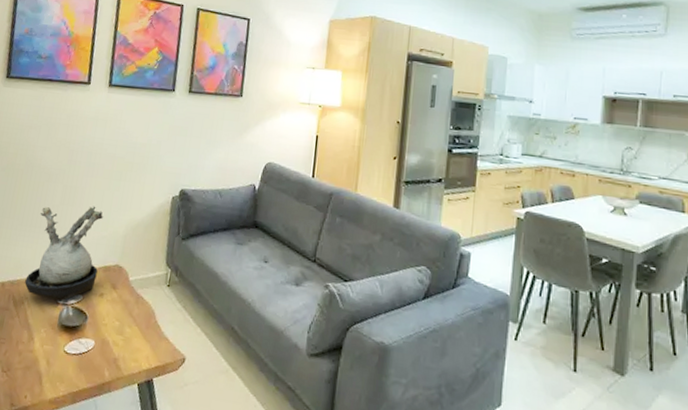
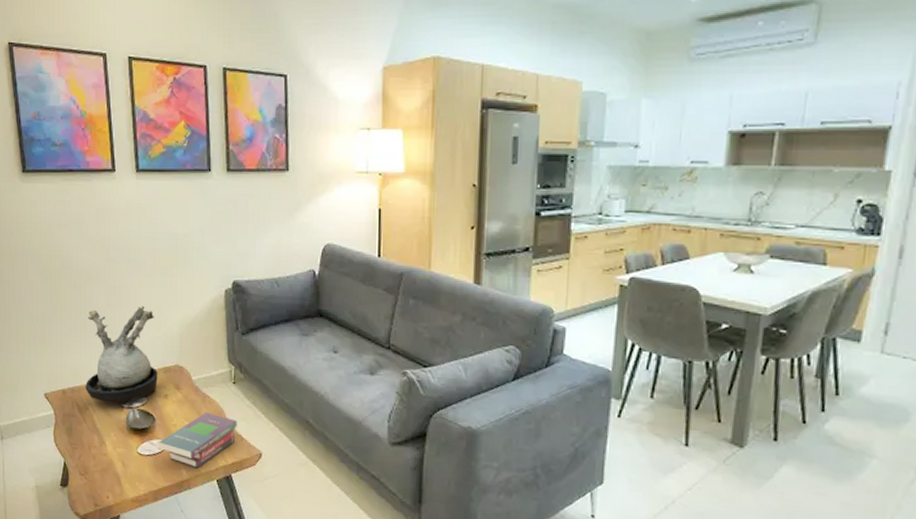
books: none [86,313,166,371] -> present [159,412,237,469]

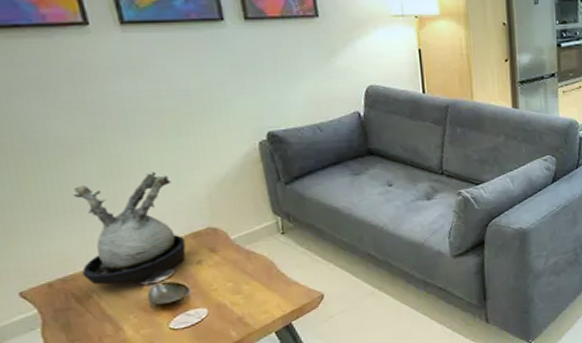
books: present [159,412,237,469] -> none [196,268,292,327]

